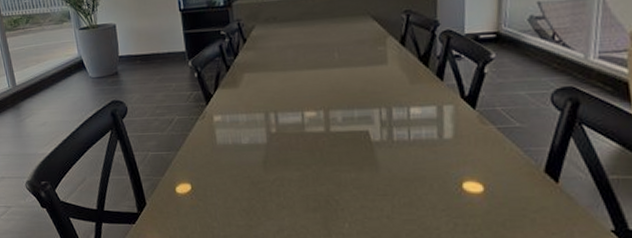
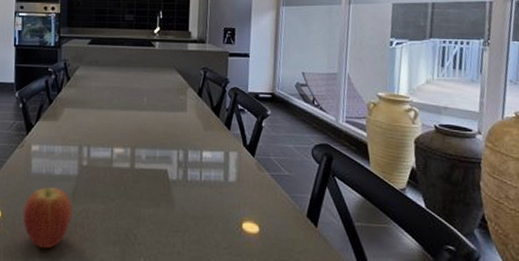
fruit: none [213,156,267,219] -> present [22,186,73,249]

